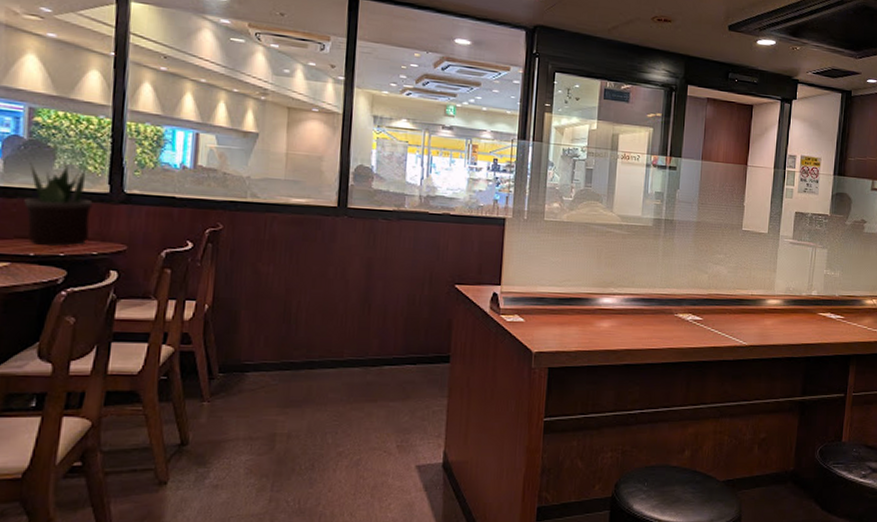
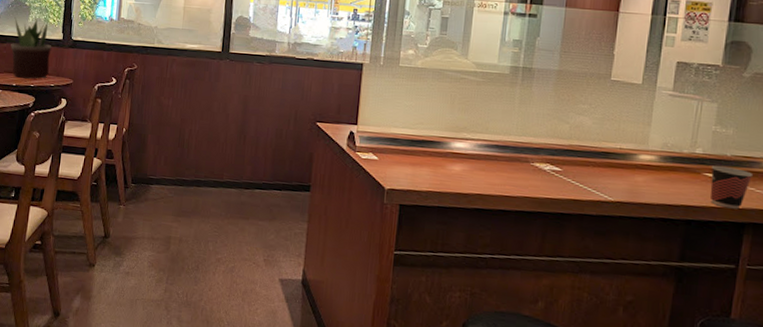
cup: none [823,305,856,344] -> present [710,165,754,209]

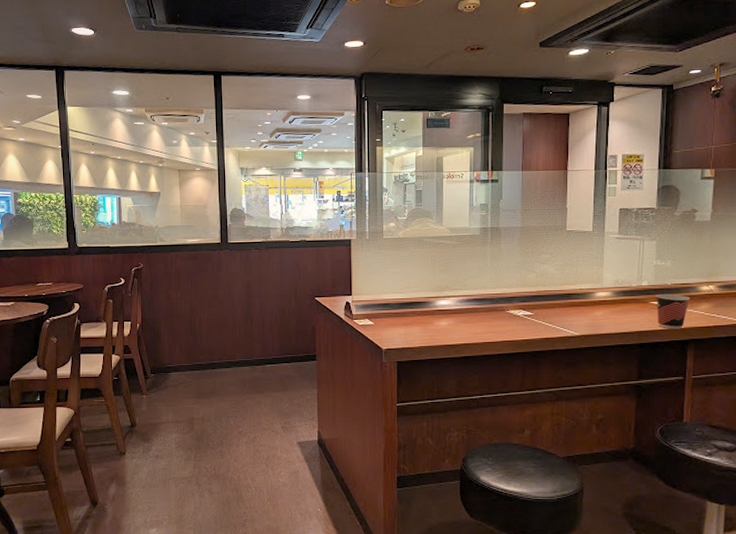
planter: present [10,17,52,79] -> none [18,231,59,288]

